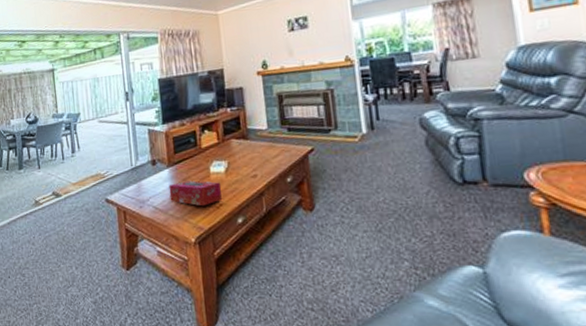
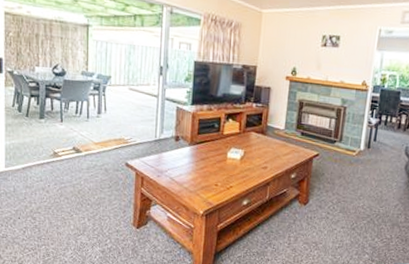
tissue box: present [168,180,222,207] -> none [187,160,234,186]

